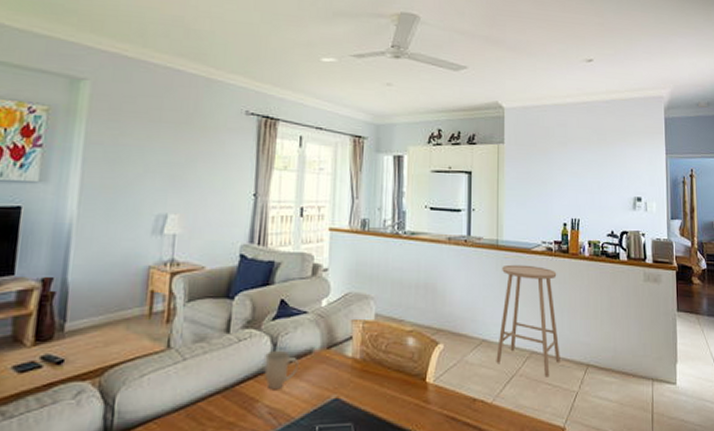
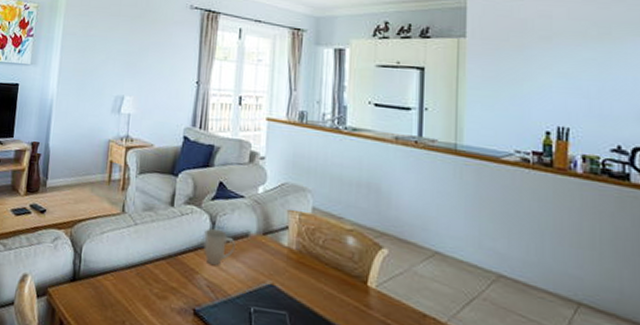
stool: present [496,264,560,378] -> none [452,172,539,308]

